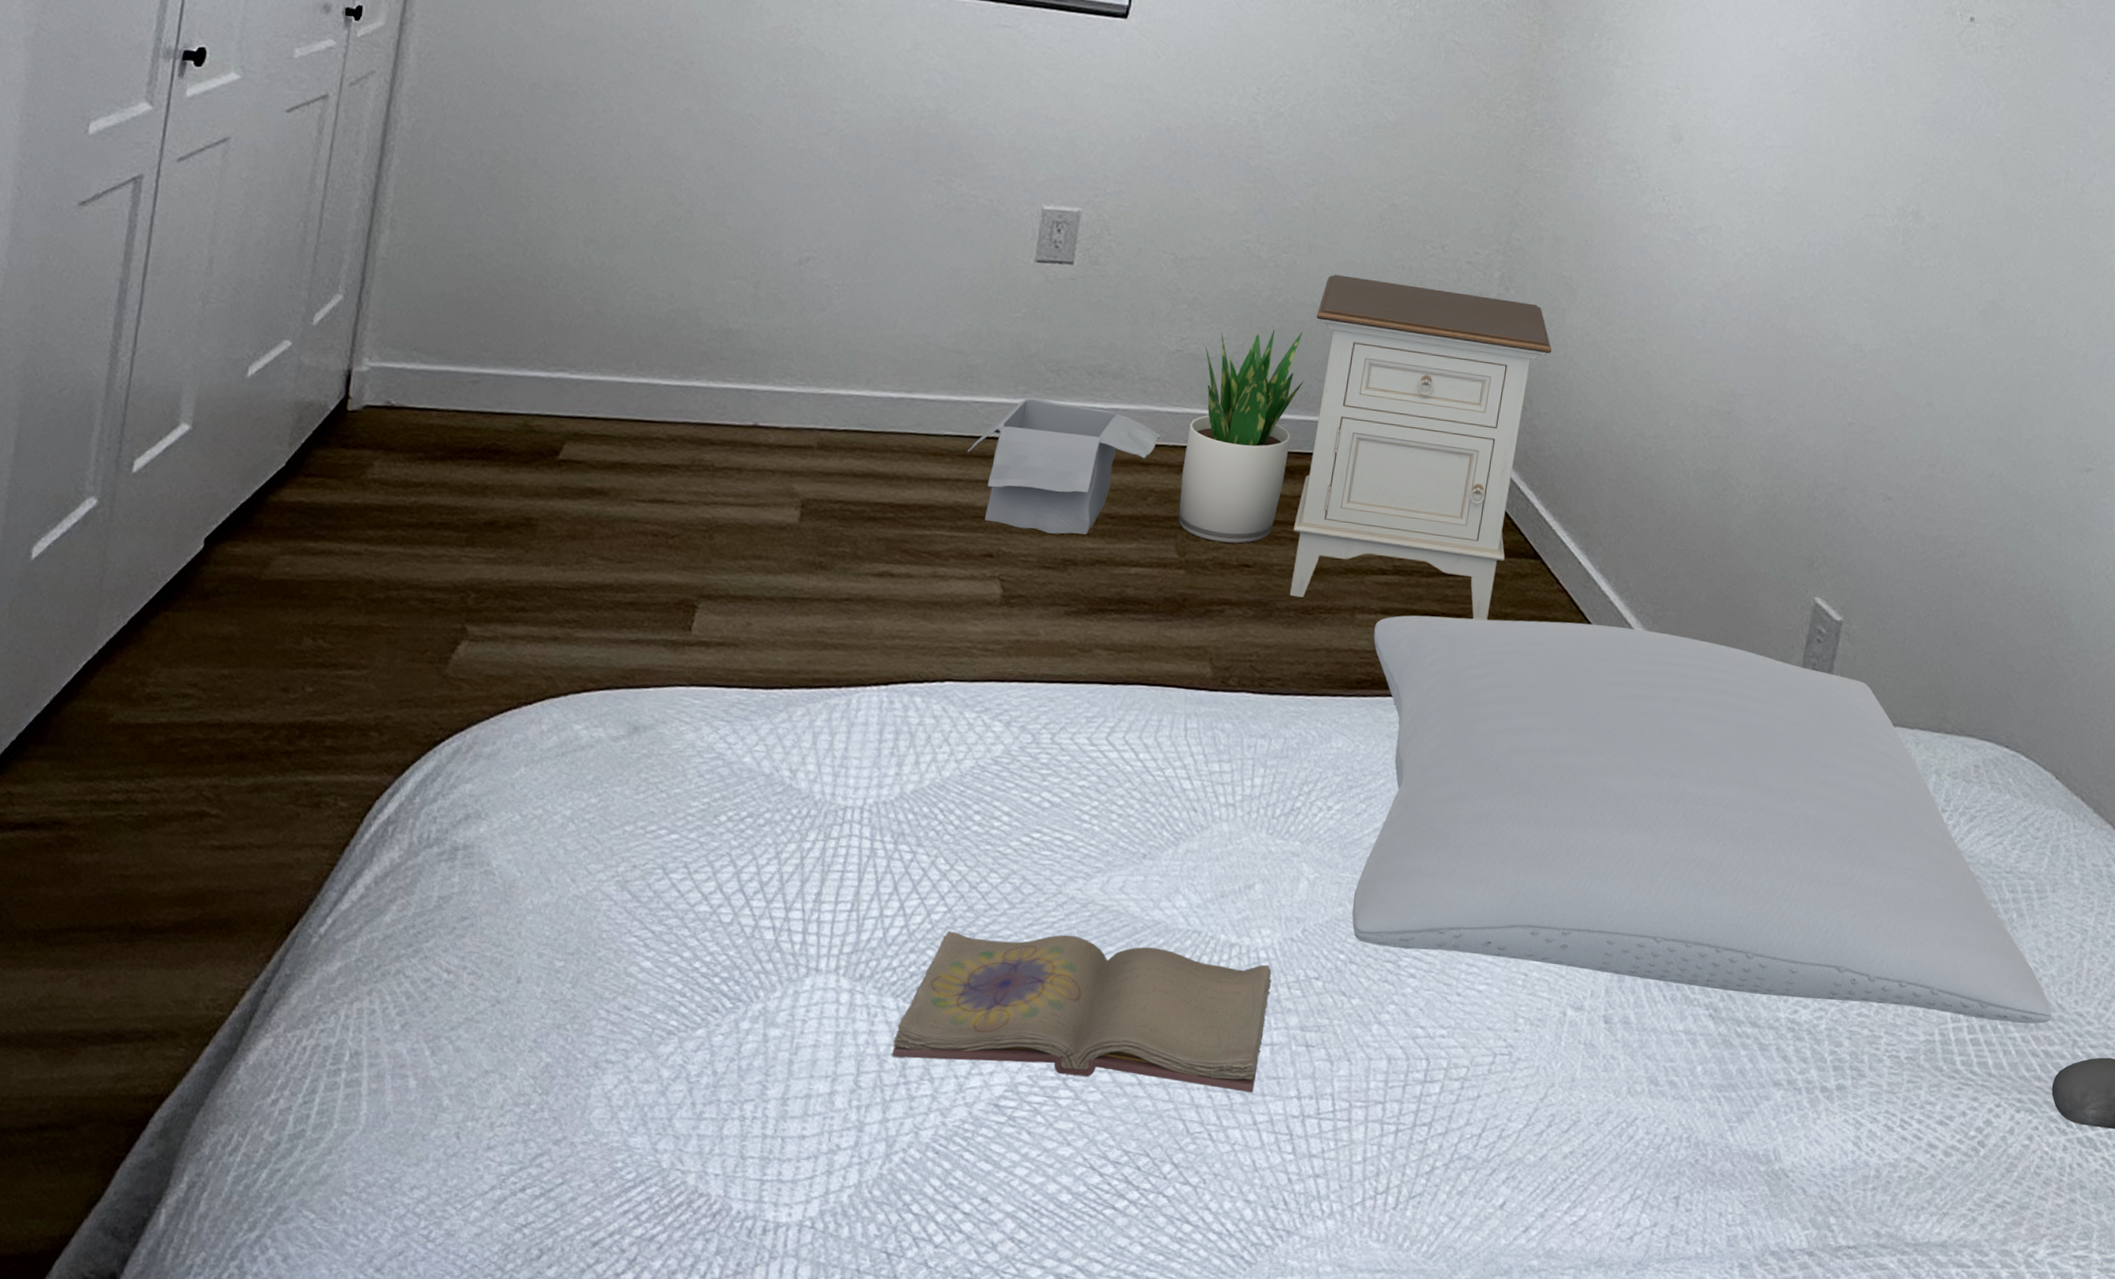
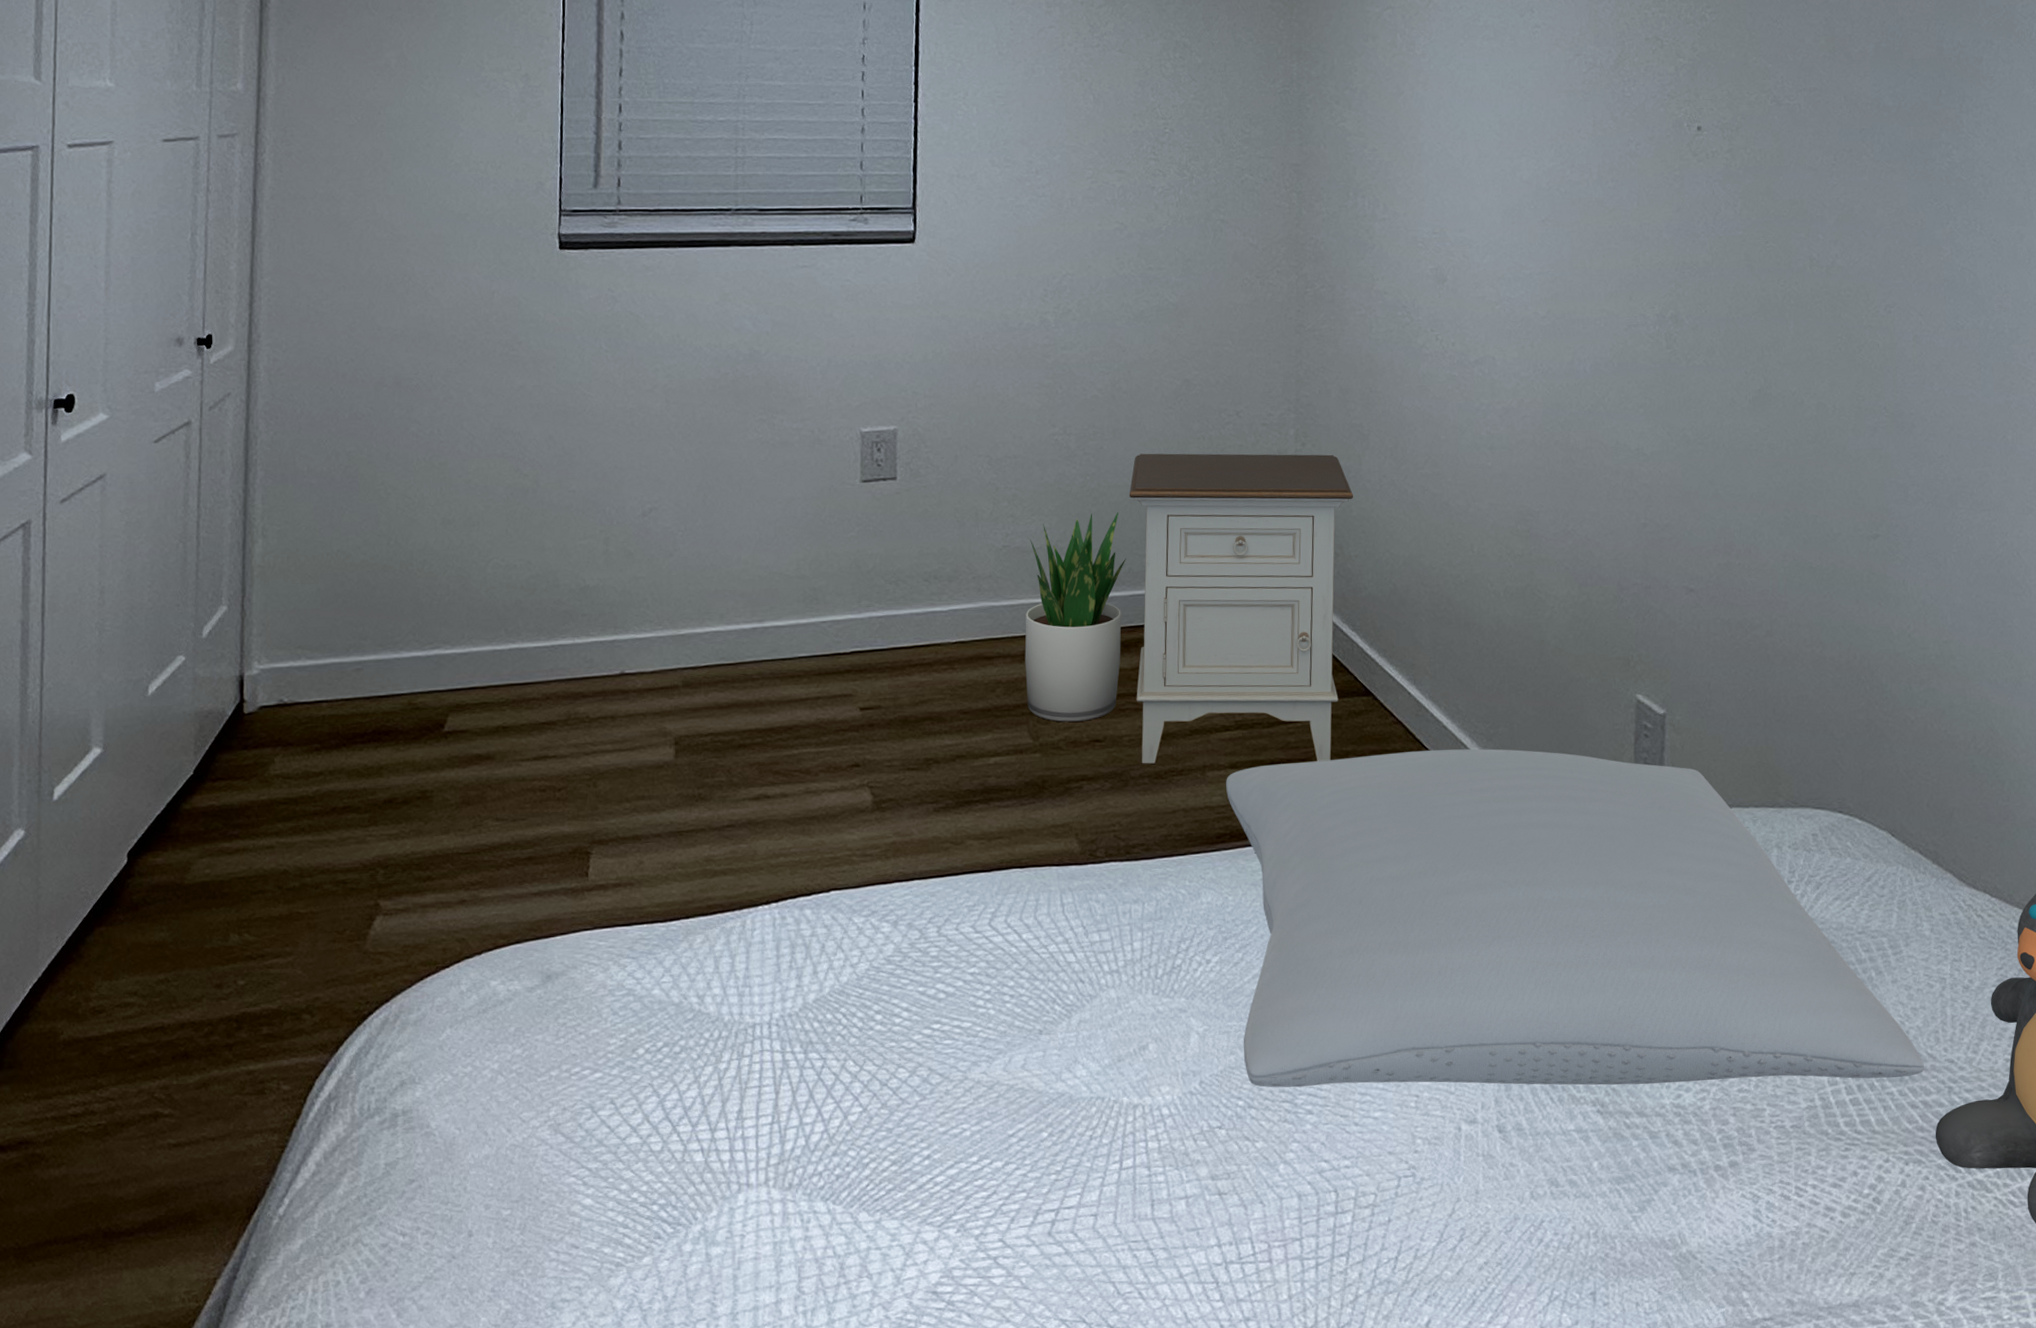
diary: present [892,930,1272,1093] -> none [829,1117,1178,1259]
cardboard box: present [967,397,1161,534] -> none [822,610,1001,737]

